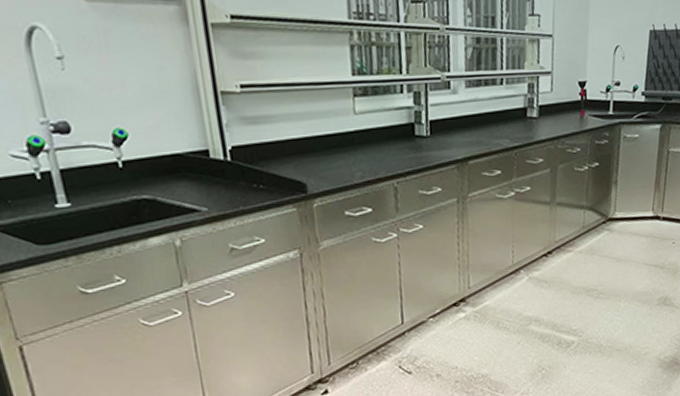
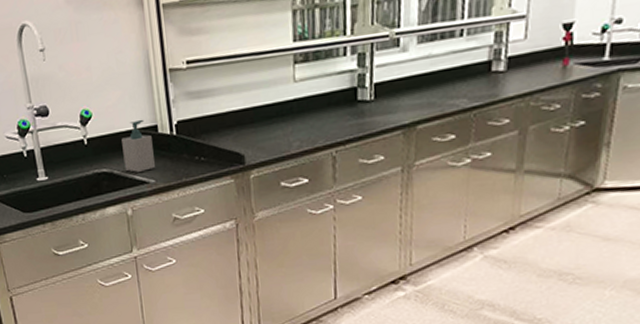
soap bottle: none [166,142,207,200] -> present [121,119,155,173]

